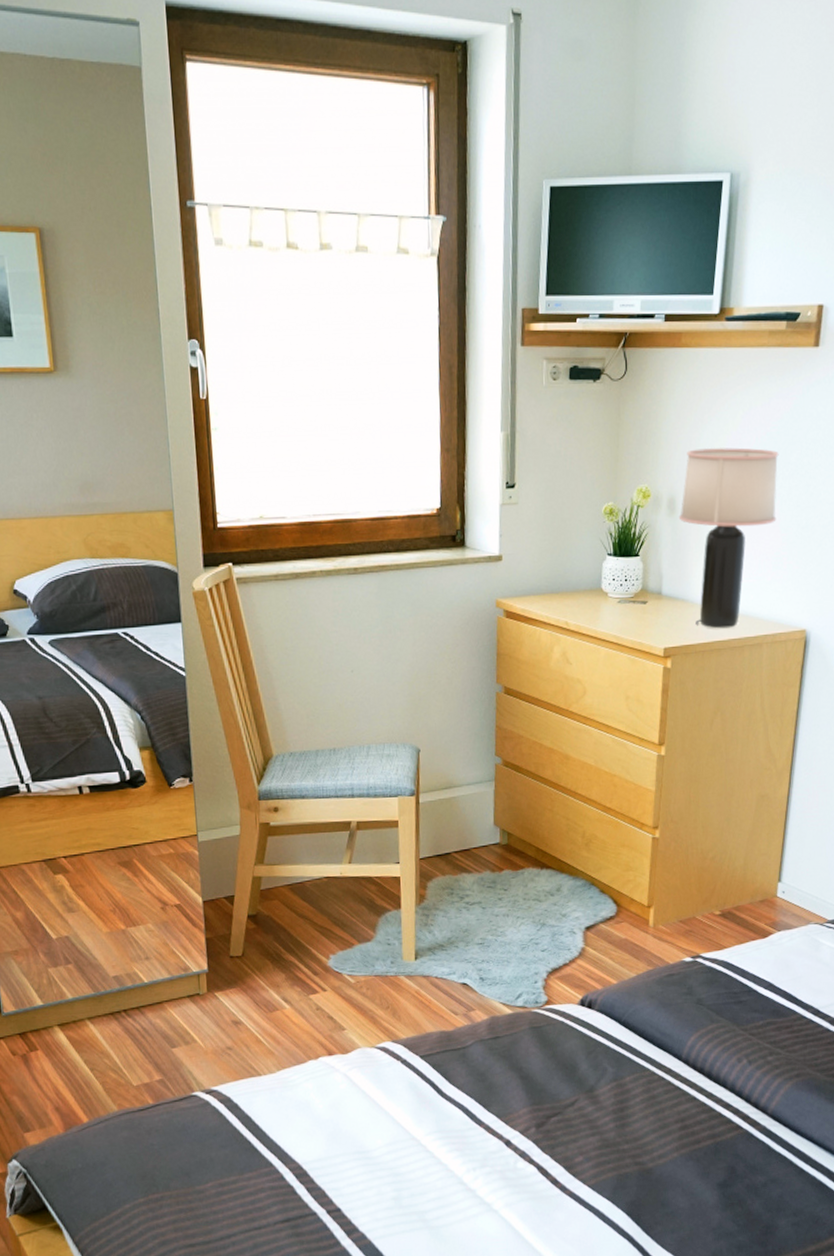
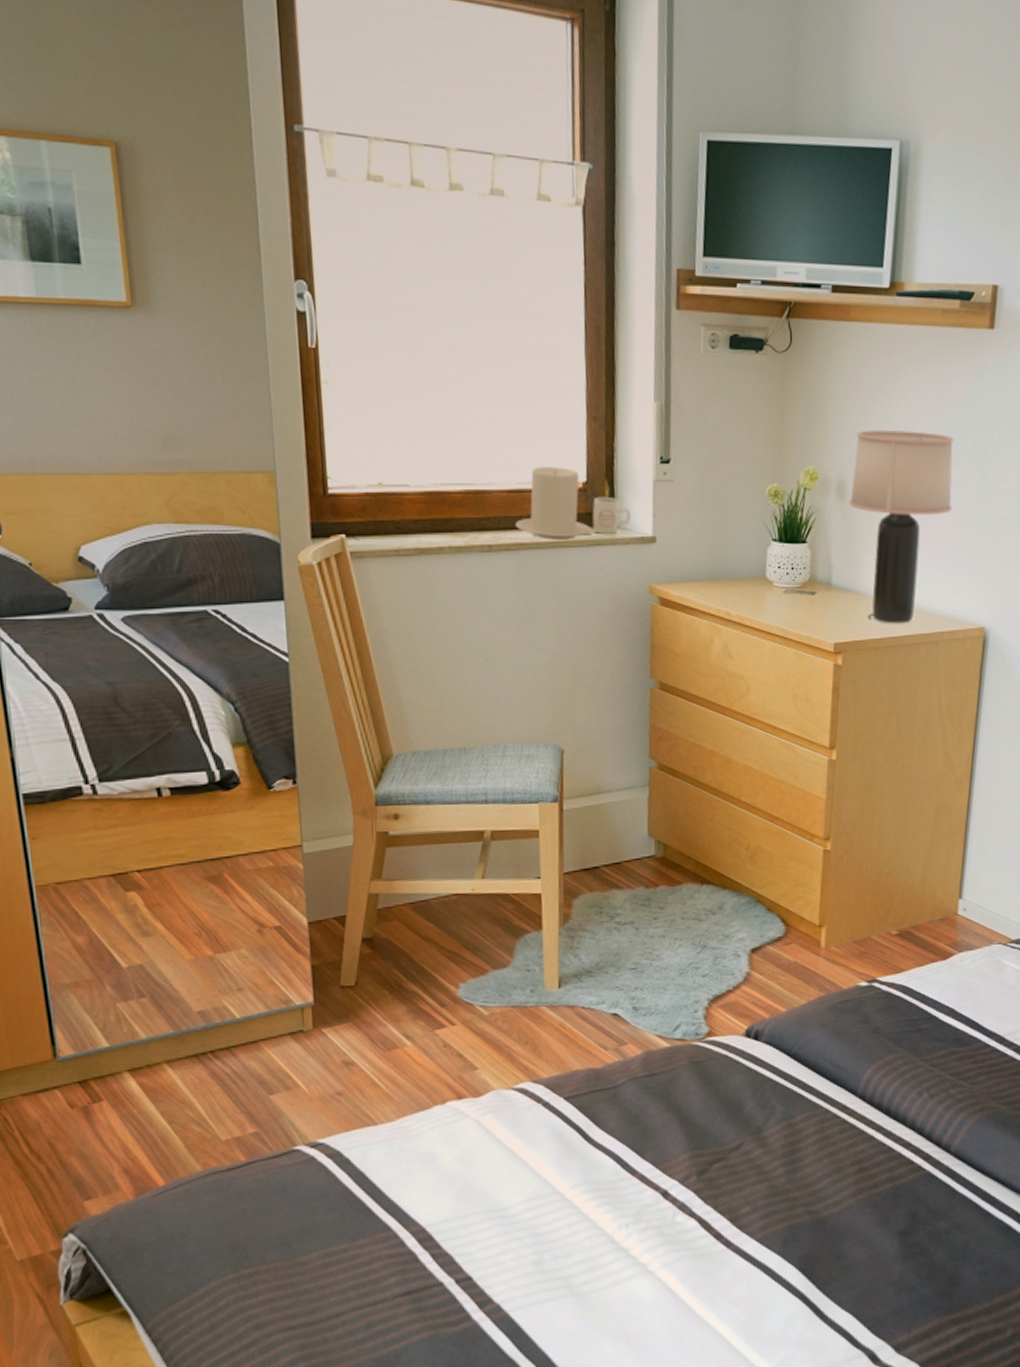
candle: none [378,495,444,562] -> present [515,467,591,540]
mug: none [445,520,479,556] -> present [592,496,631,535]

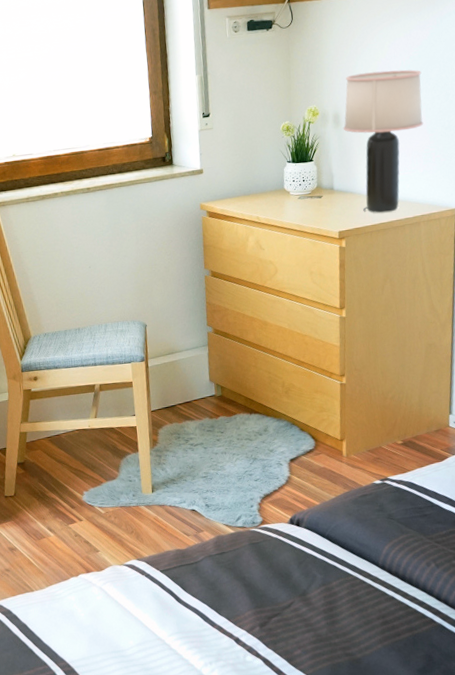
candle: present [515,467,591,540] -> none [105,129,157,180]
mug: present [592,496,631,535] -> none [157,145,184,172]

